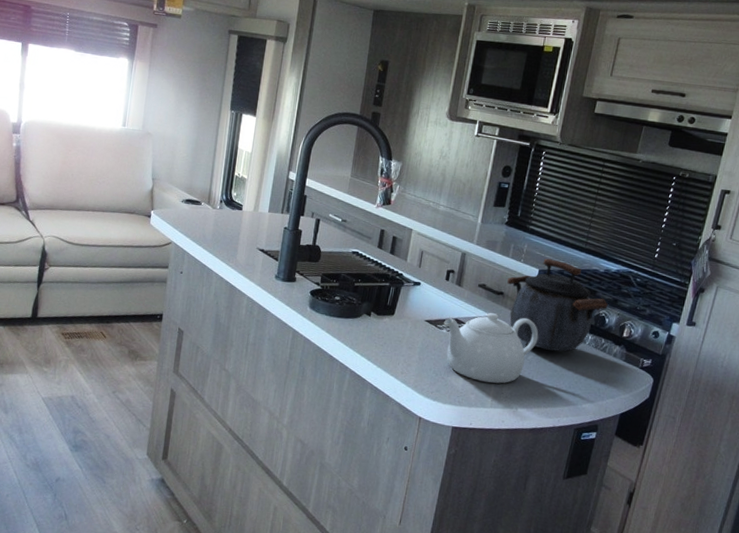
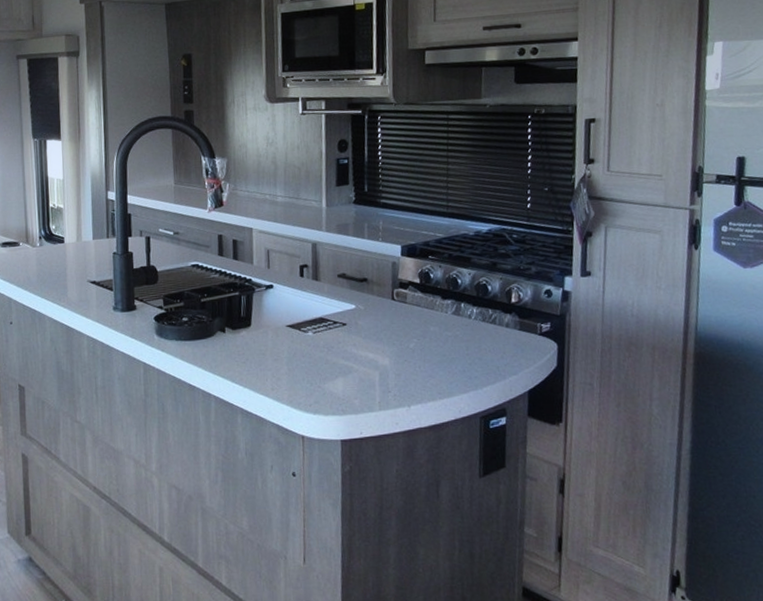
teapot: present [444,313,539,384] -> none [307,302,417,383]
kettle: present [507,258,608,352] -> none [368,231,487,335]

